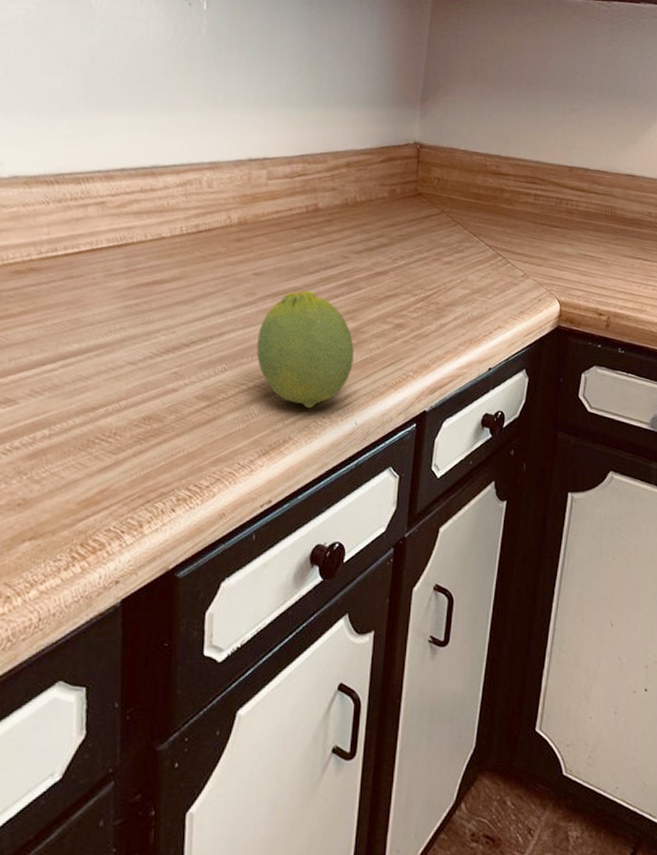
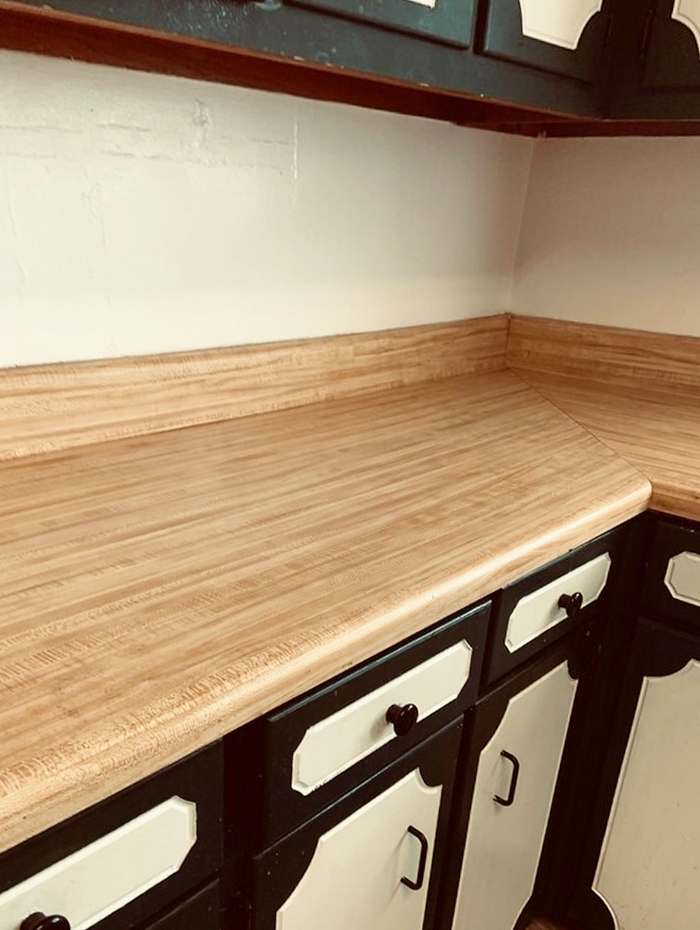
fruit: present [256,291,354,409] -> none [341,467,434,581]

